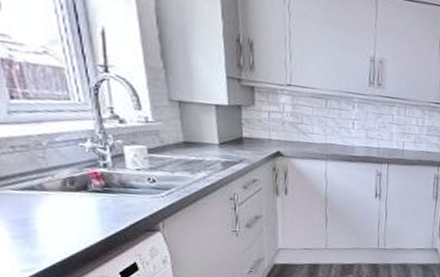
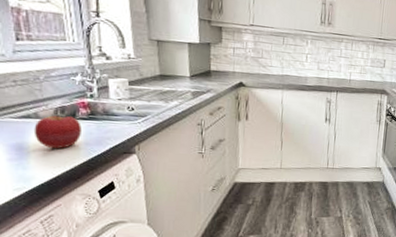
apple: none [39,187,95,226] -> present [33,115,82,149]

